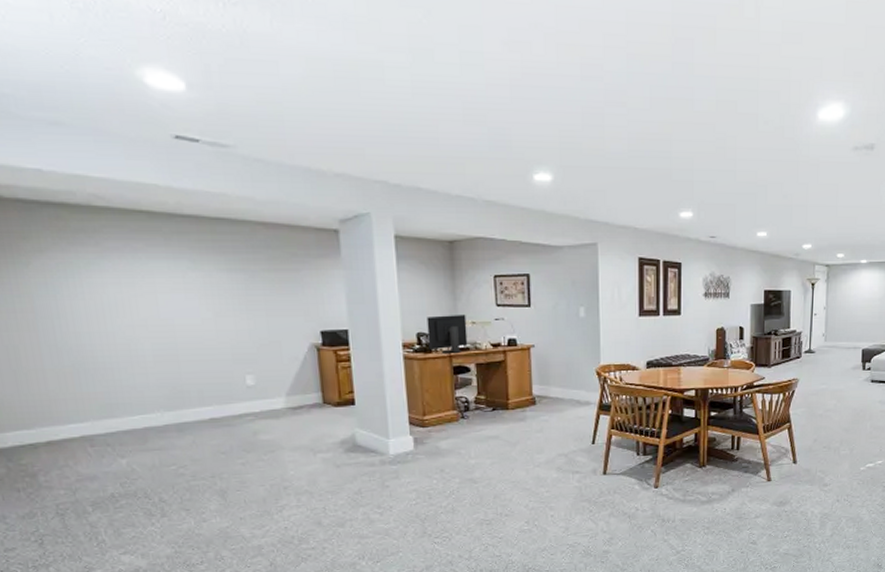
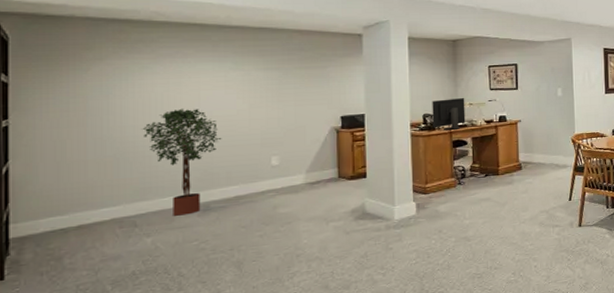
potted tree: none [98,314,189,437] -> present [142,108,222,216]

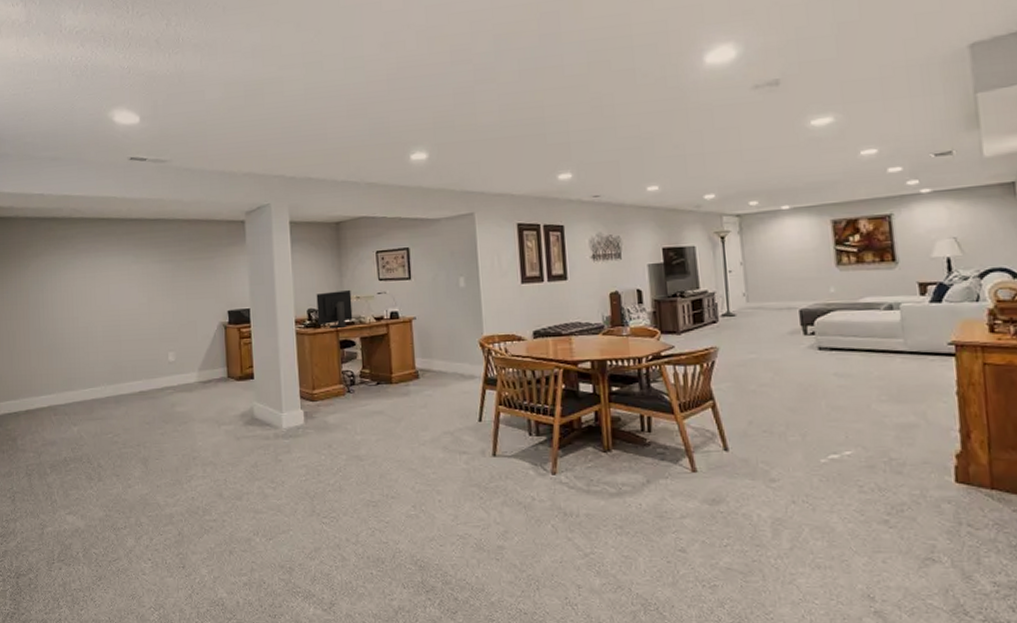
potted tree: present [142,108,222,216] -> none [67,302,128,407]

